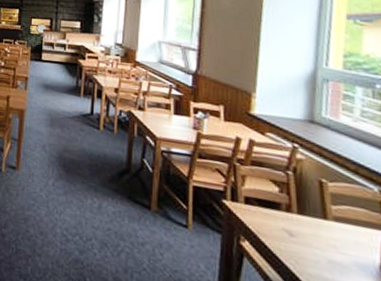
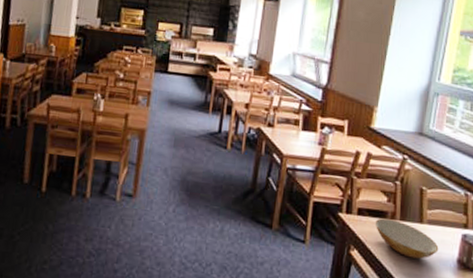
bowl: none [266,209,353,261] -> present [375,218,439,259]

